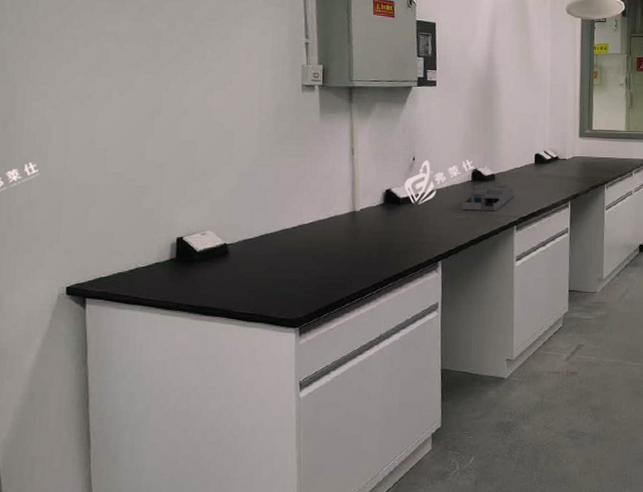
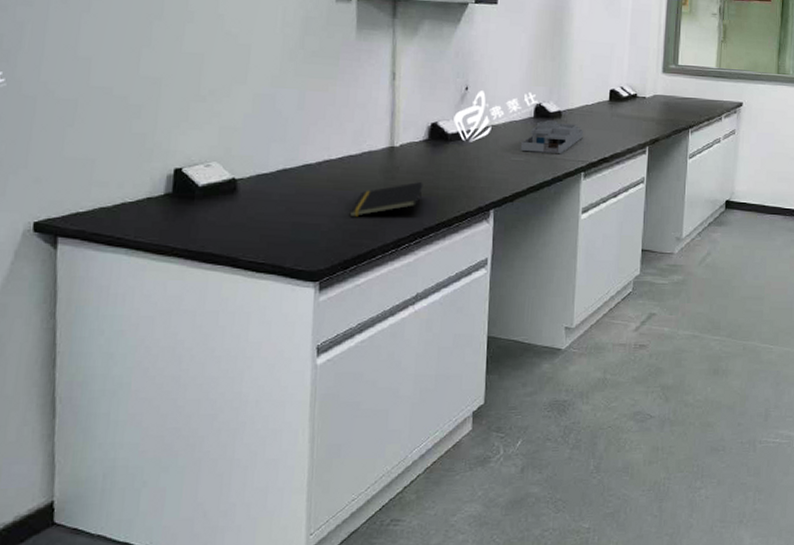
notepad: none [321,240,381,273] -> present [349,182,423,218]

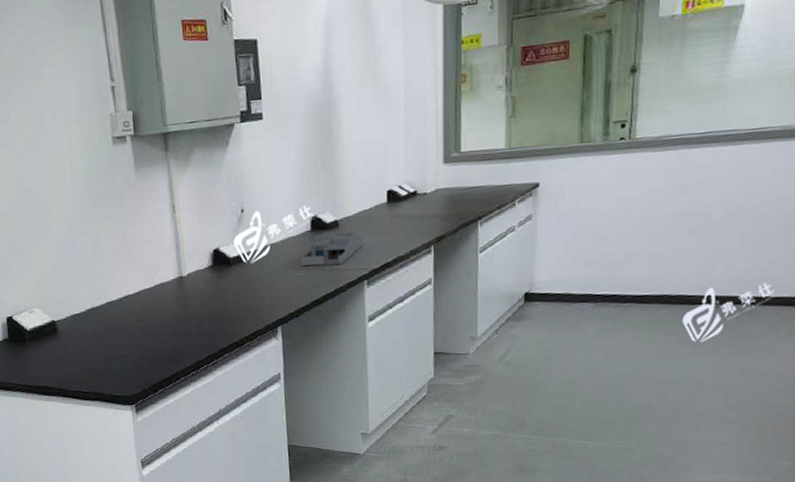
notepad: present [349,182,423,218] -> none [151,307,213,346]

